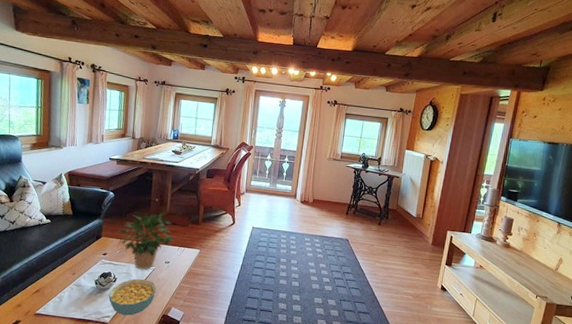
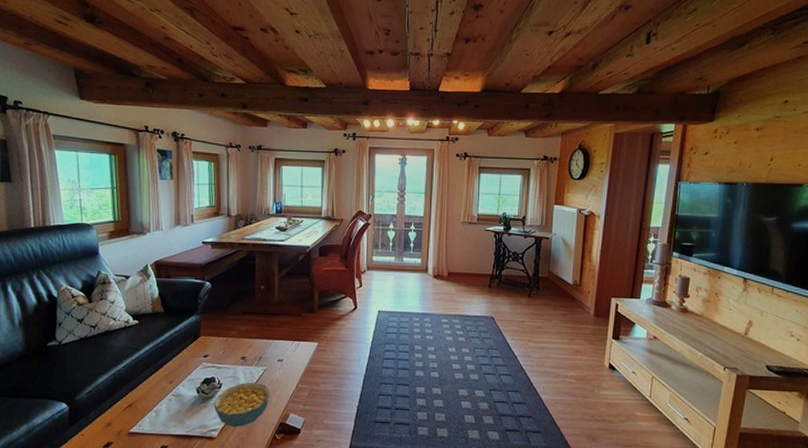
potted plant: present [117,211,175,270] -> none [219,299,287,372]

